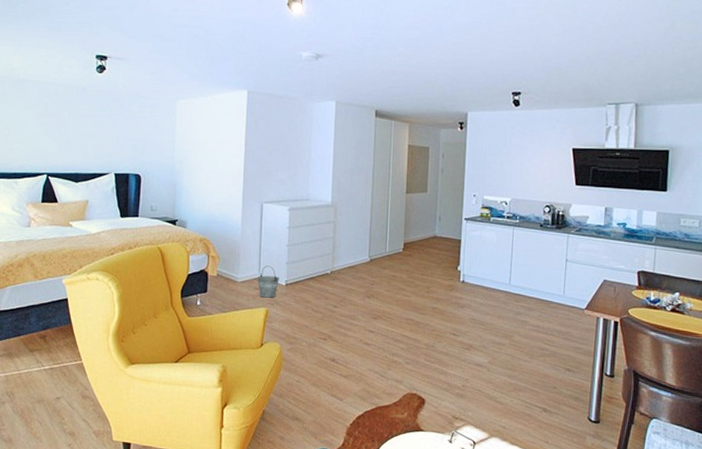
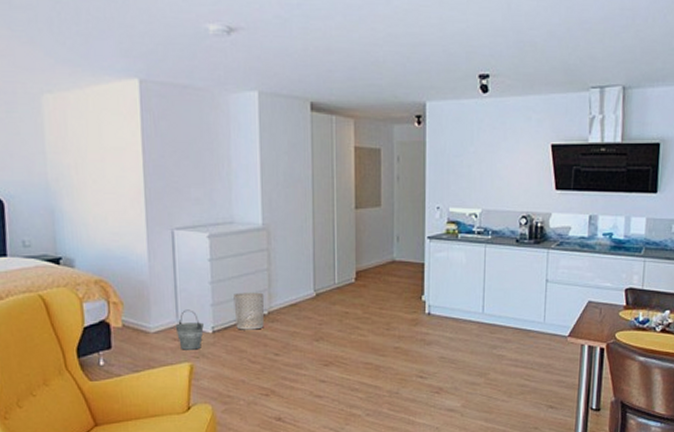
waste bin: none [304,254,329,285] -> present [233,292,265,330]

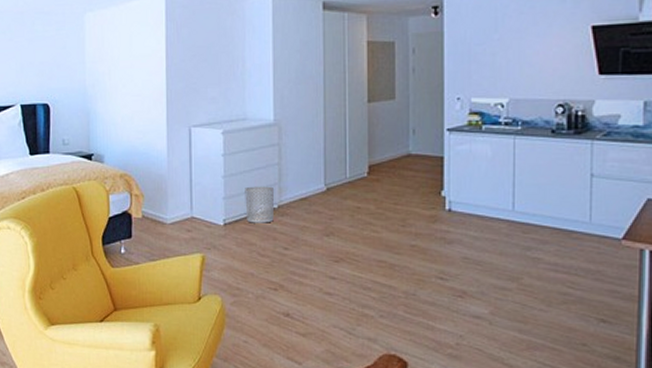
bucket: present [175,309,204,350] -> none [189,202,216,241]

